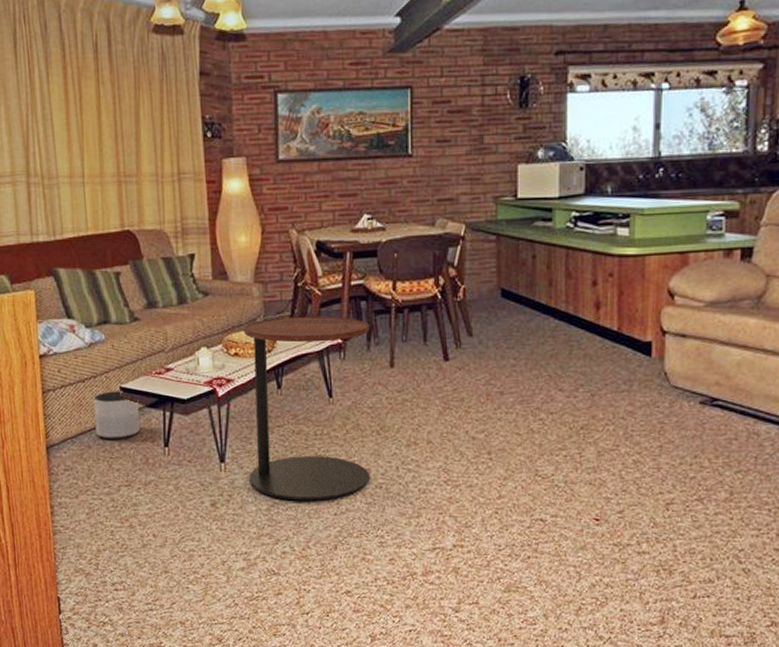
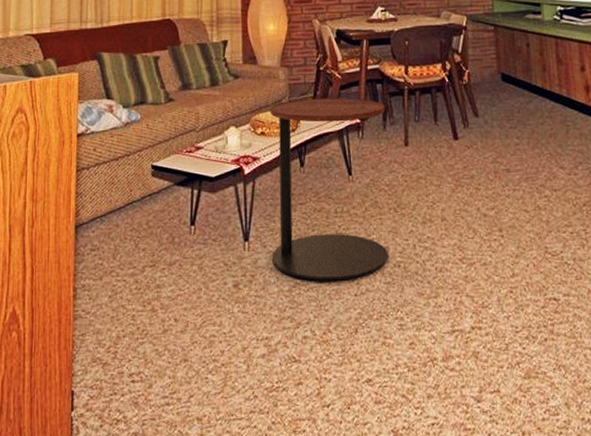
planter: present [93,391,140,439] -> none [125,169,168,218]

